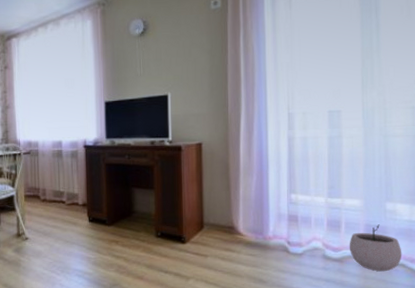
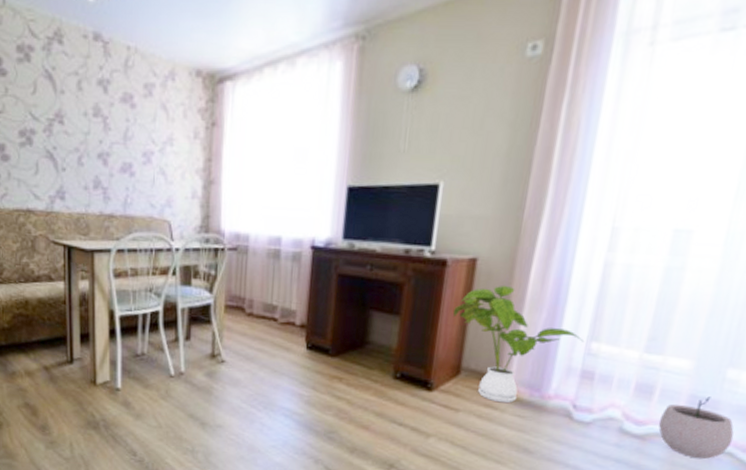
house plant: none [192,160,286,247] -> present [453,285,585,403]

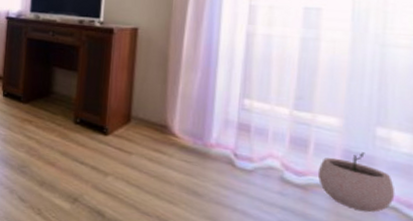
house plant: present [453,285,585,403] -> none [121,49,238,149]

